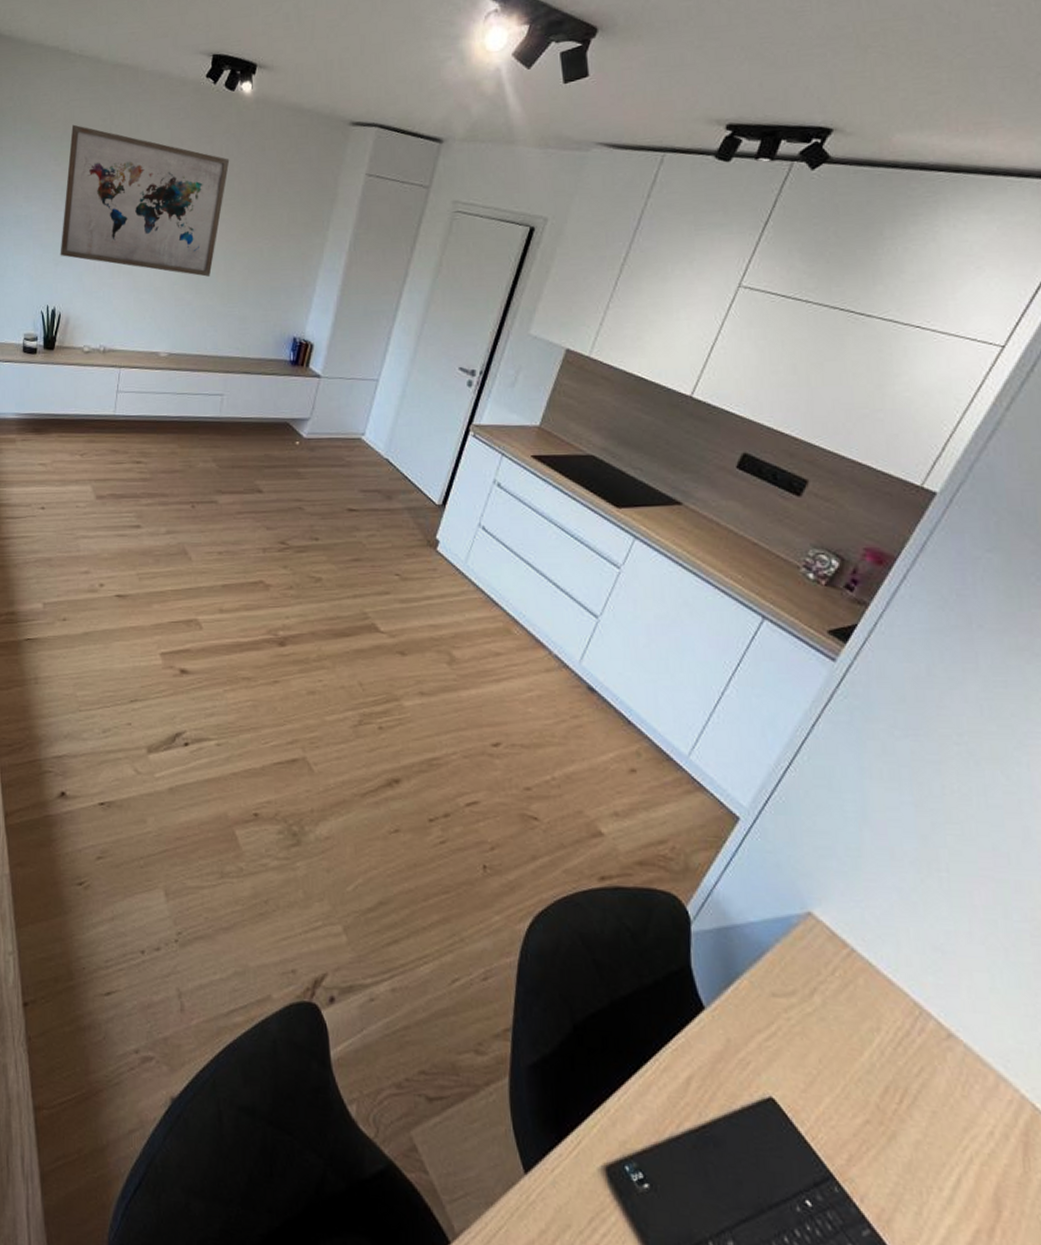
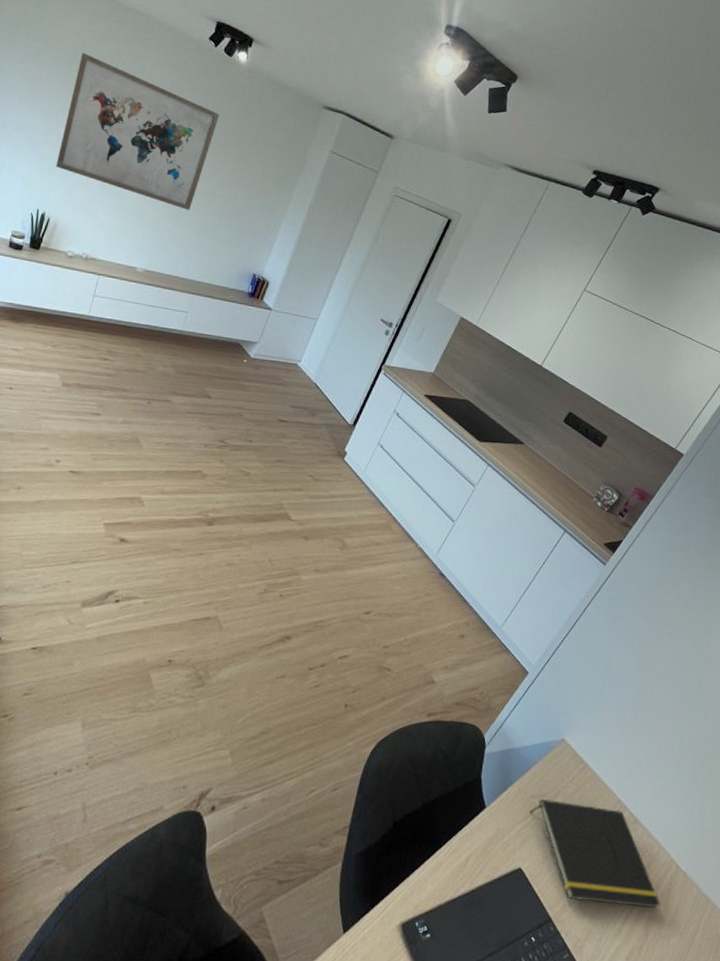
notepad: none [772,999,1016,1171] -> present [529,799,661,908]

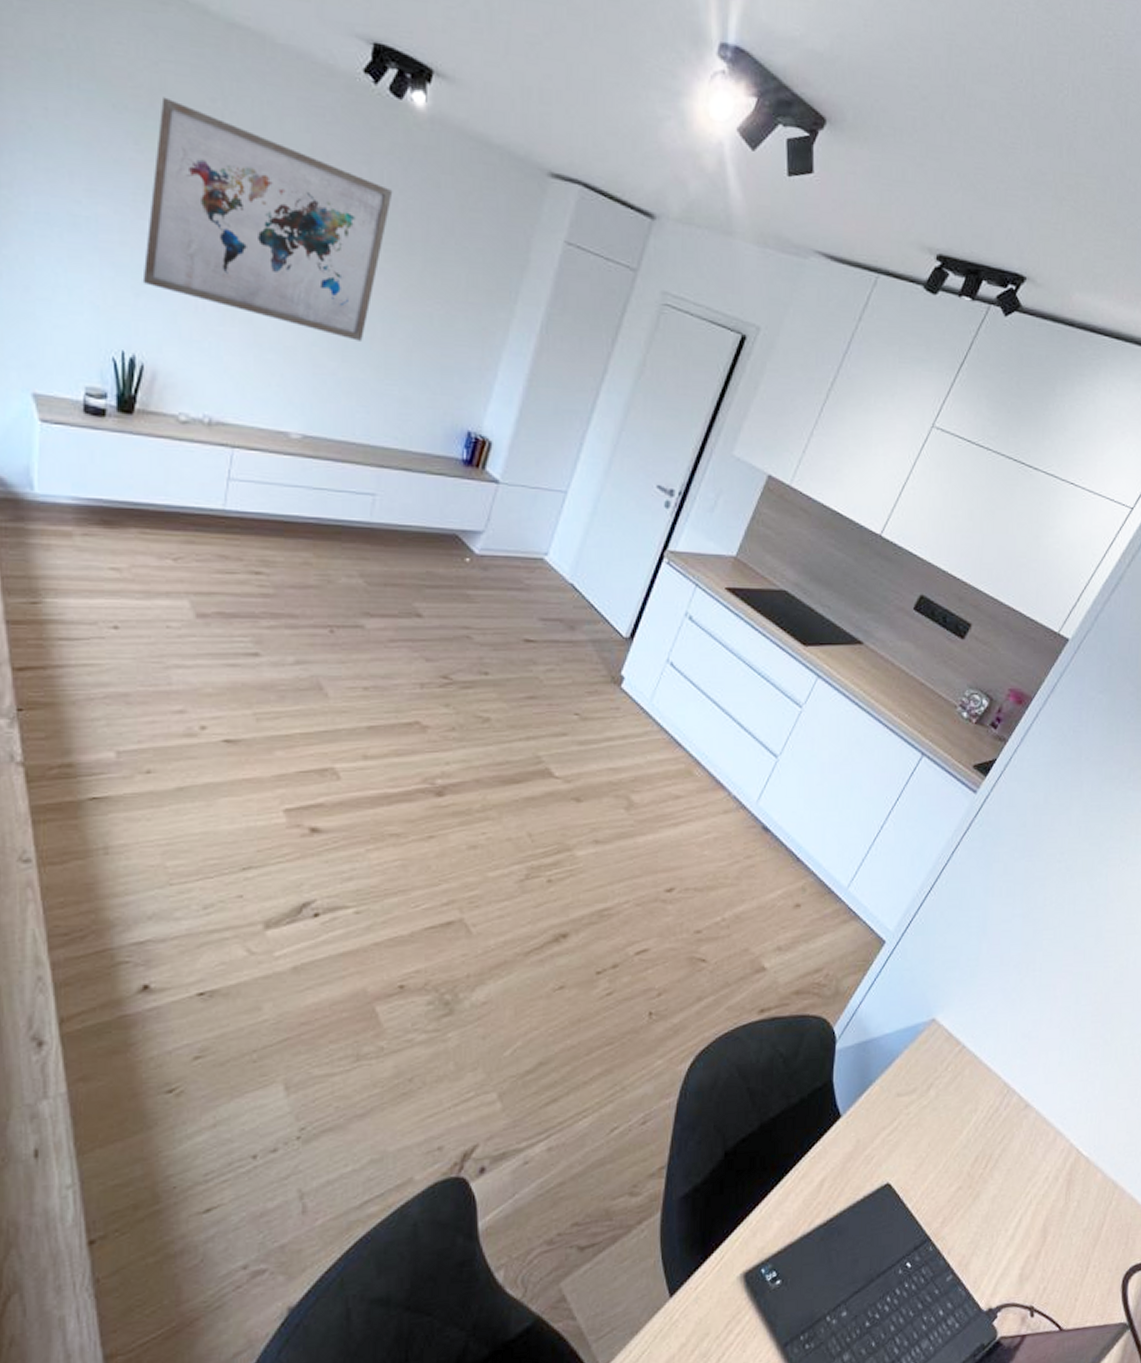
notepad: present [529,799,661,908] -> none [895,1095,1060,1211]

